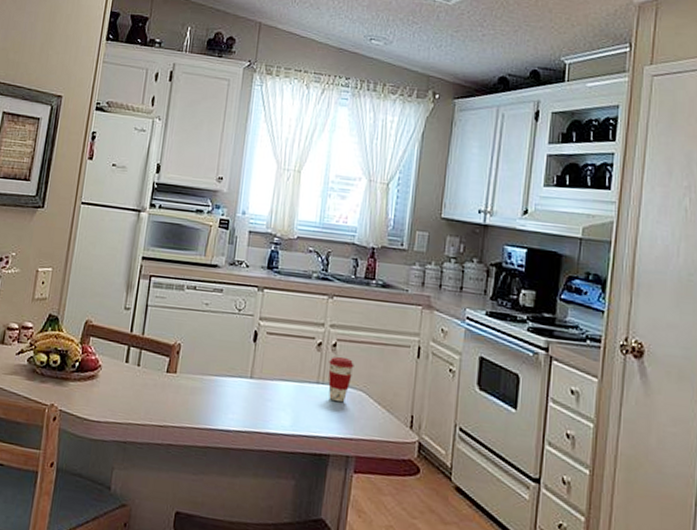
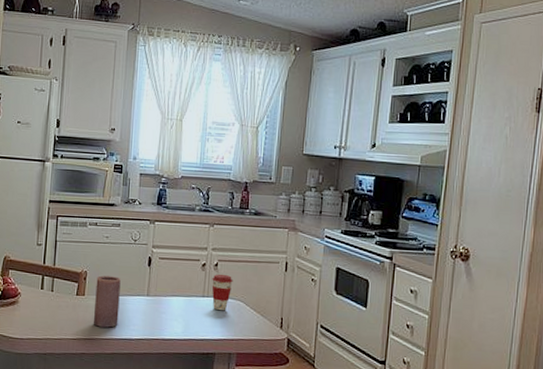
candle: none [185,350,220,415] -> present [94,275,121,328]

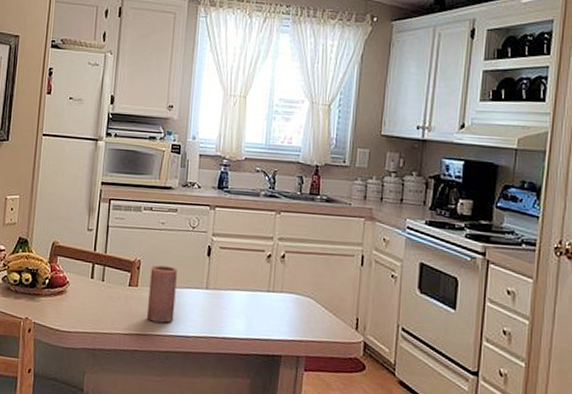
coffee cup: present [211,274,233,310] -> none [278,266,302,308]

